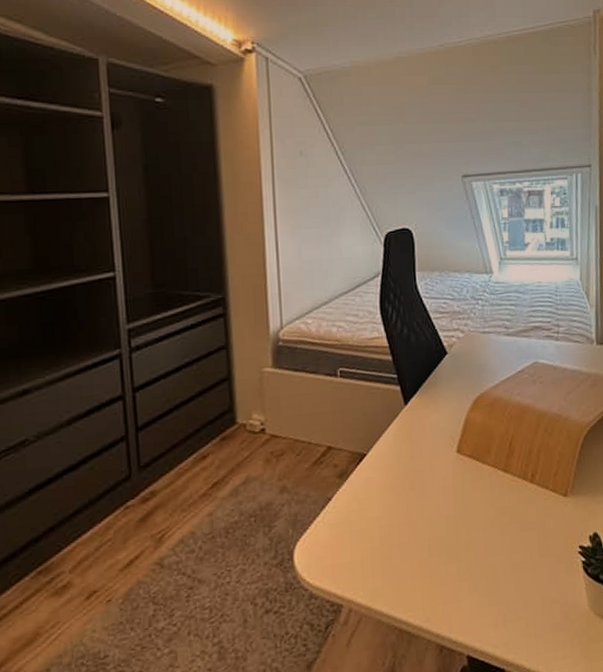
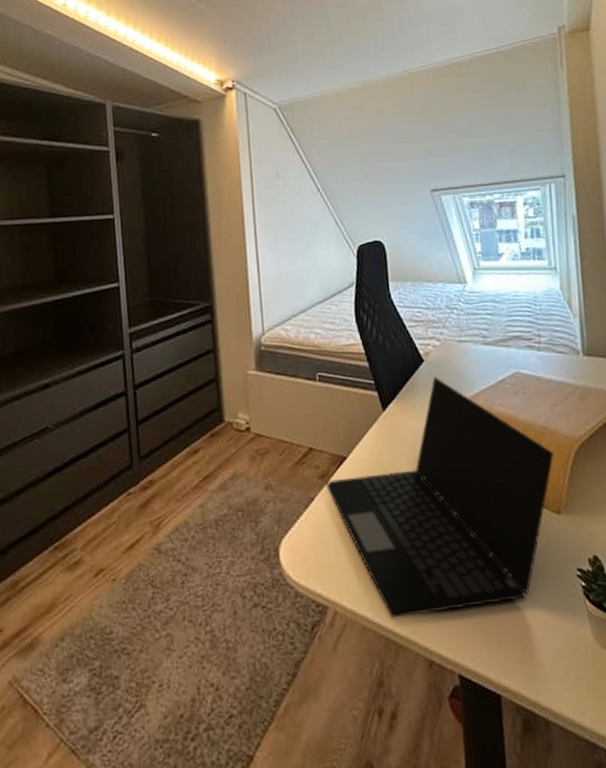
laptop: none [344,369,565,610] -> present [325,376,555,618]

